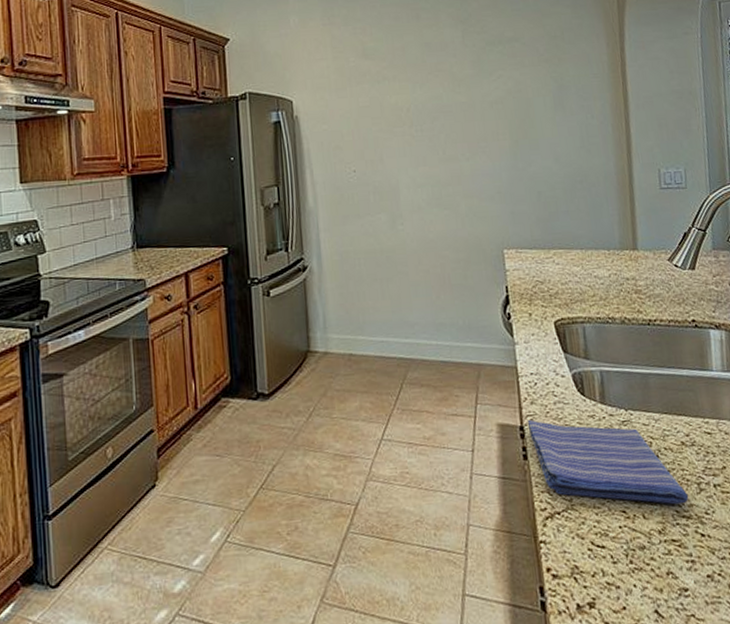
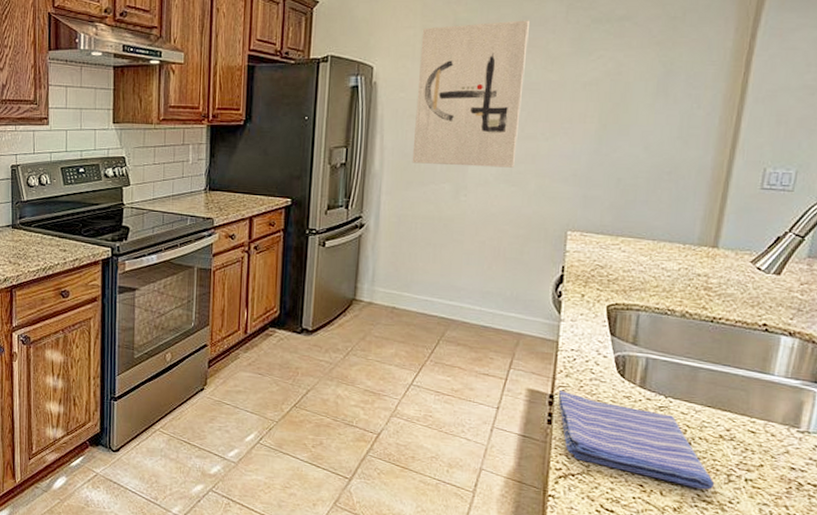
wall art: none [335,46,443,196] -> present [412,20,529,168]

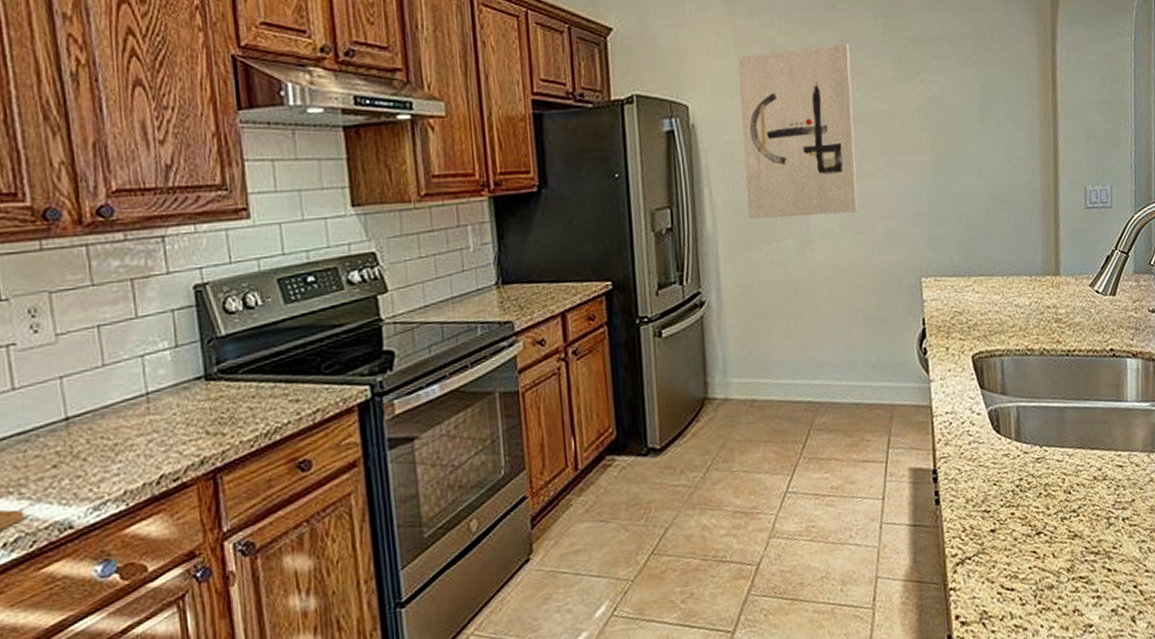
dish towel: present [558,391,715,490] -> none [940,462,1098,541]

